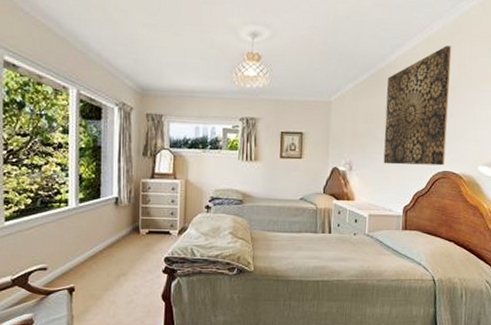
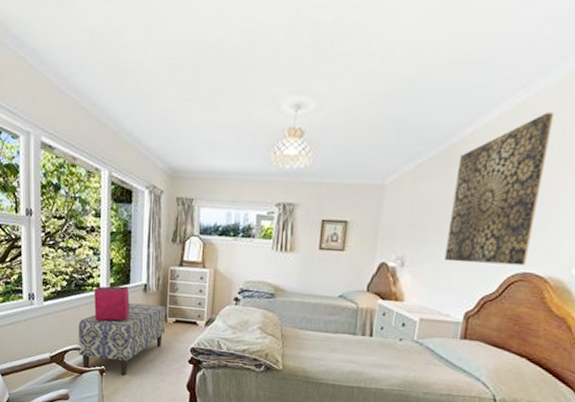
bench: none [44,217,139,293] -> present [78,302,166,376]
storage bin: none [61,201,100,238] -> present [93,286,130,321]

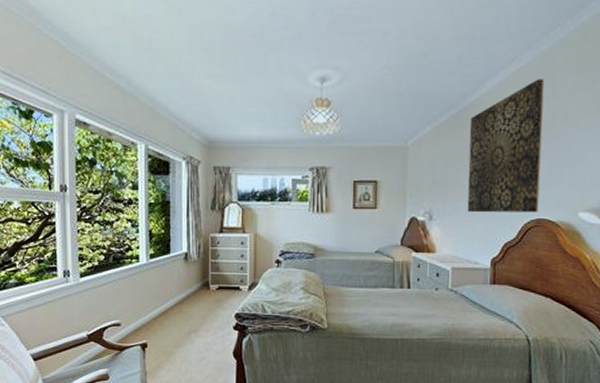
bench: present [78,302,166,376] -> none [117,272,209,349]
storage bin: present [93,286,130,321] -> none [132,256,171,294]

